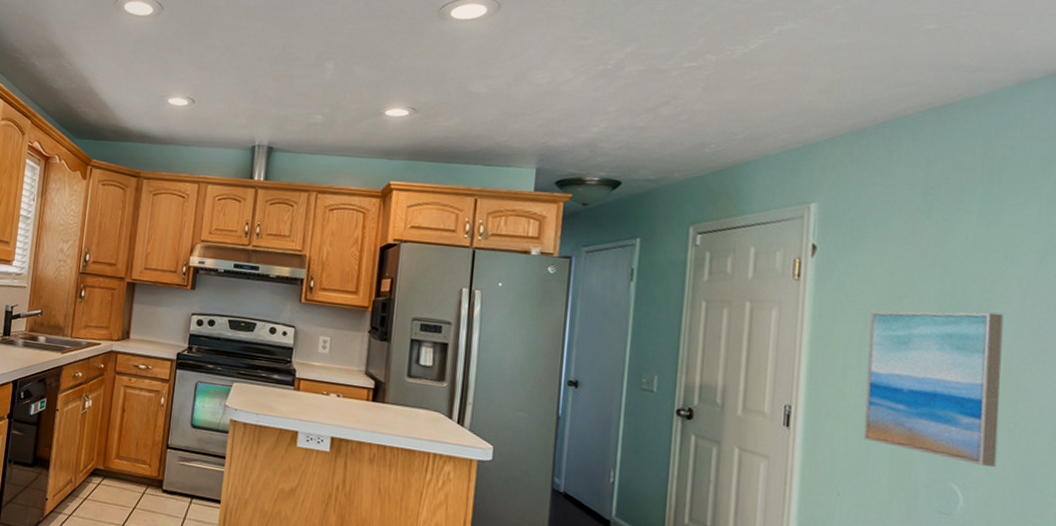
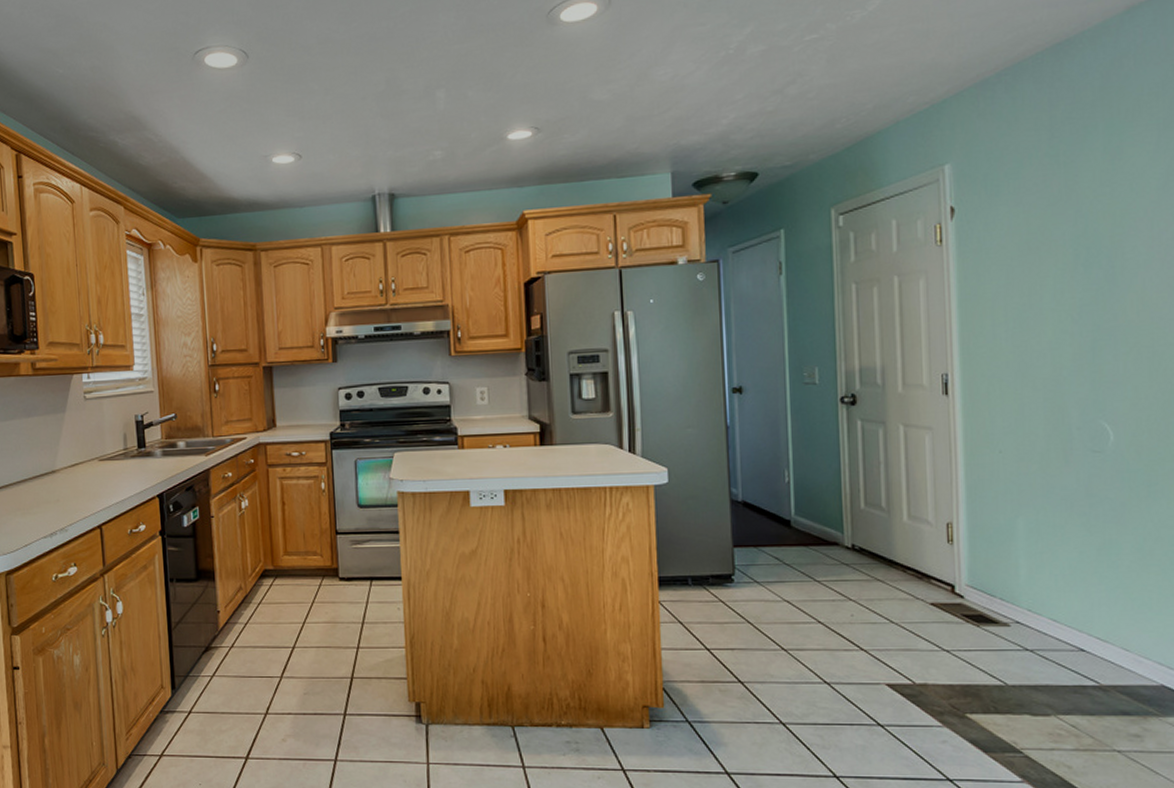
wall art: present [863,311,1003,467] -> none [1013,246,1140,399]

